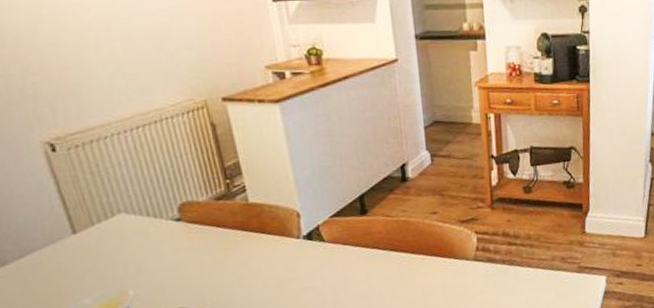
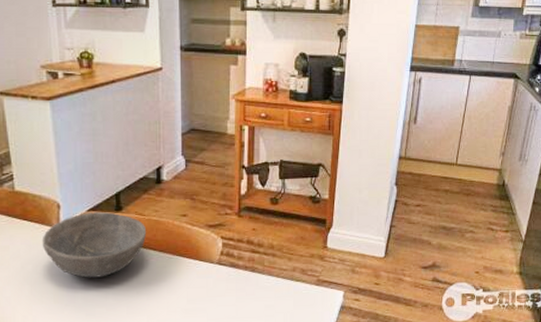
bowl: none [283,216,396,289] -> present [42,211,147,278]

